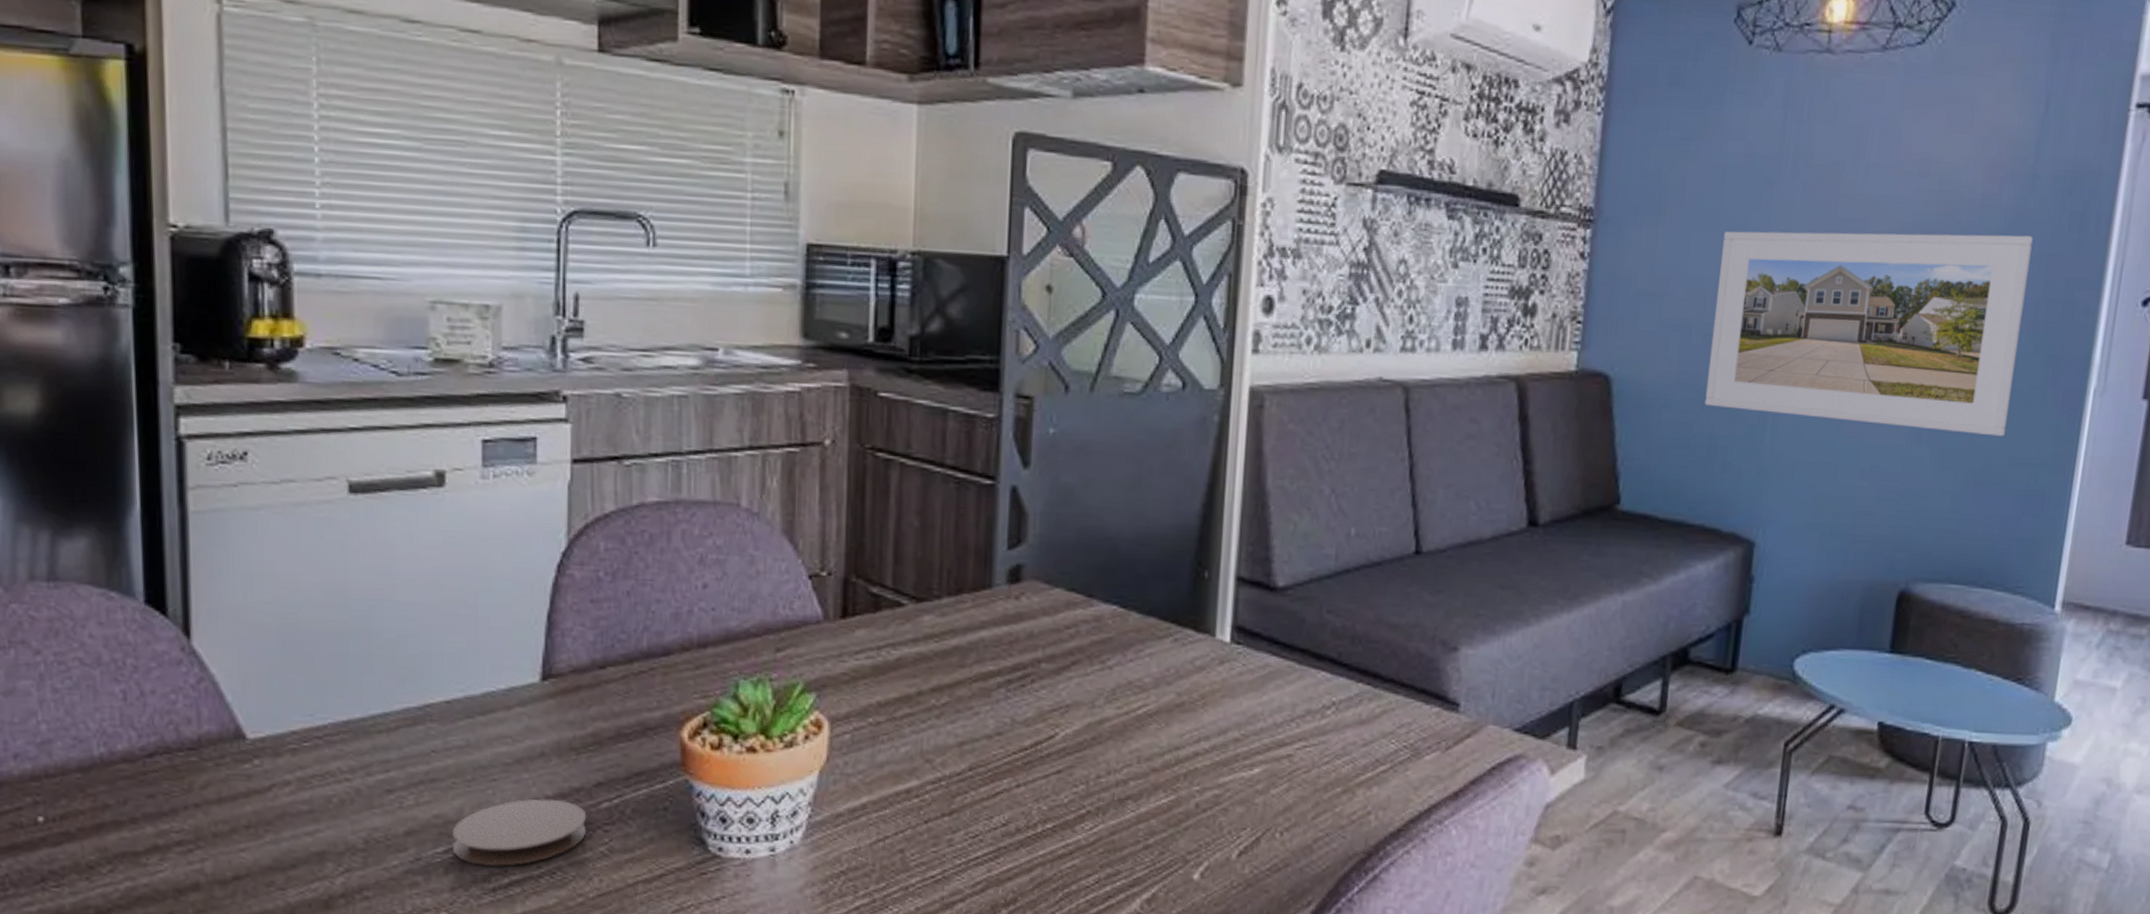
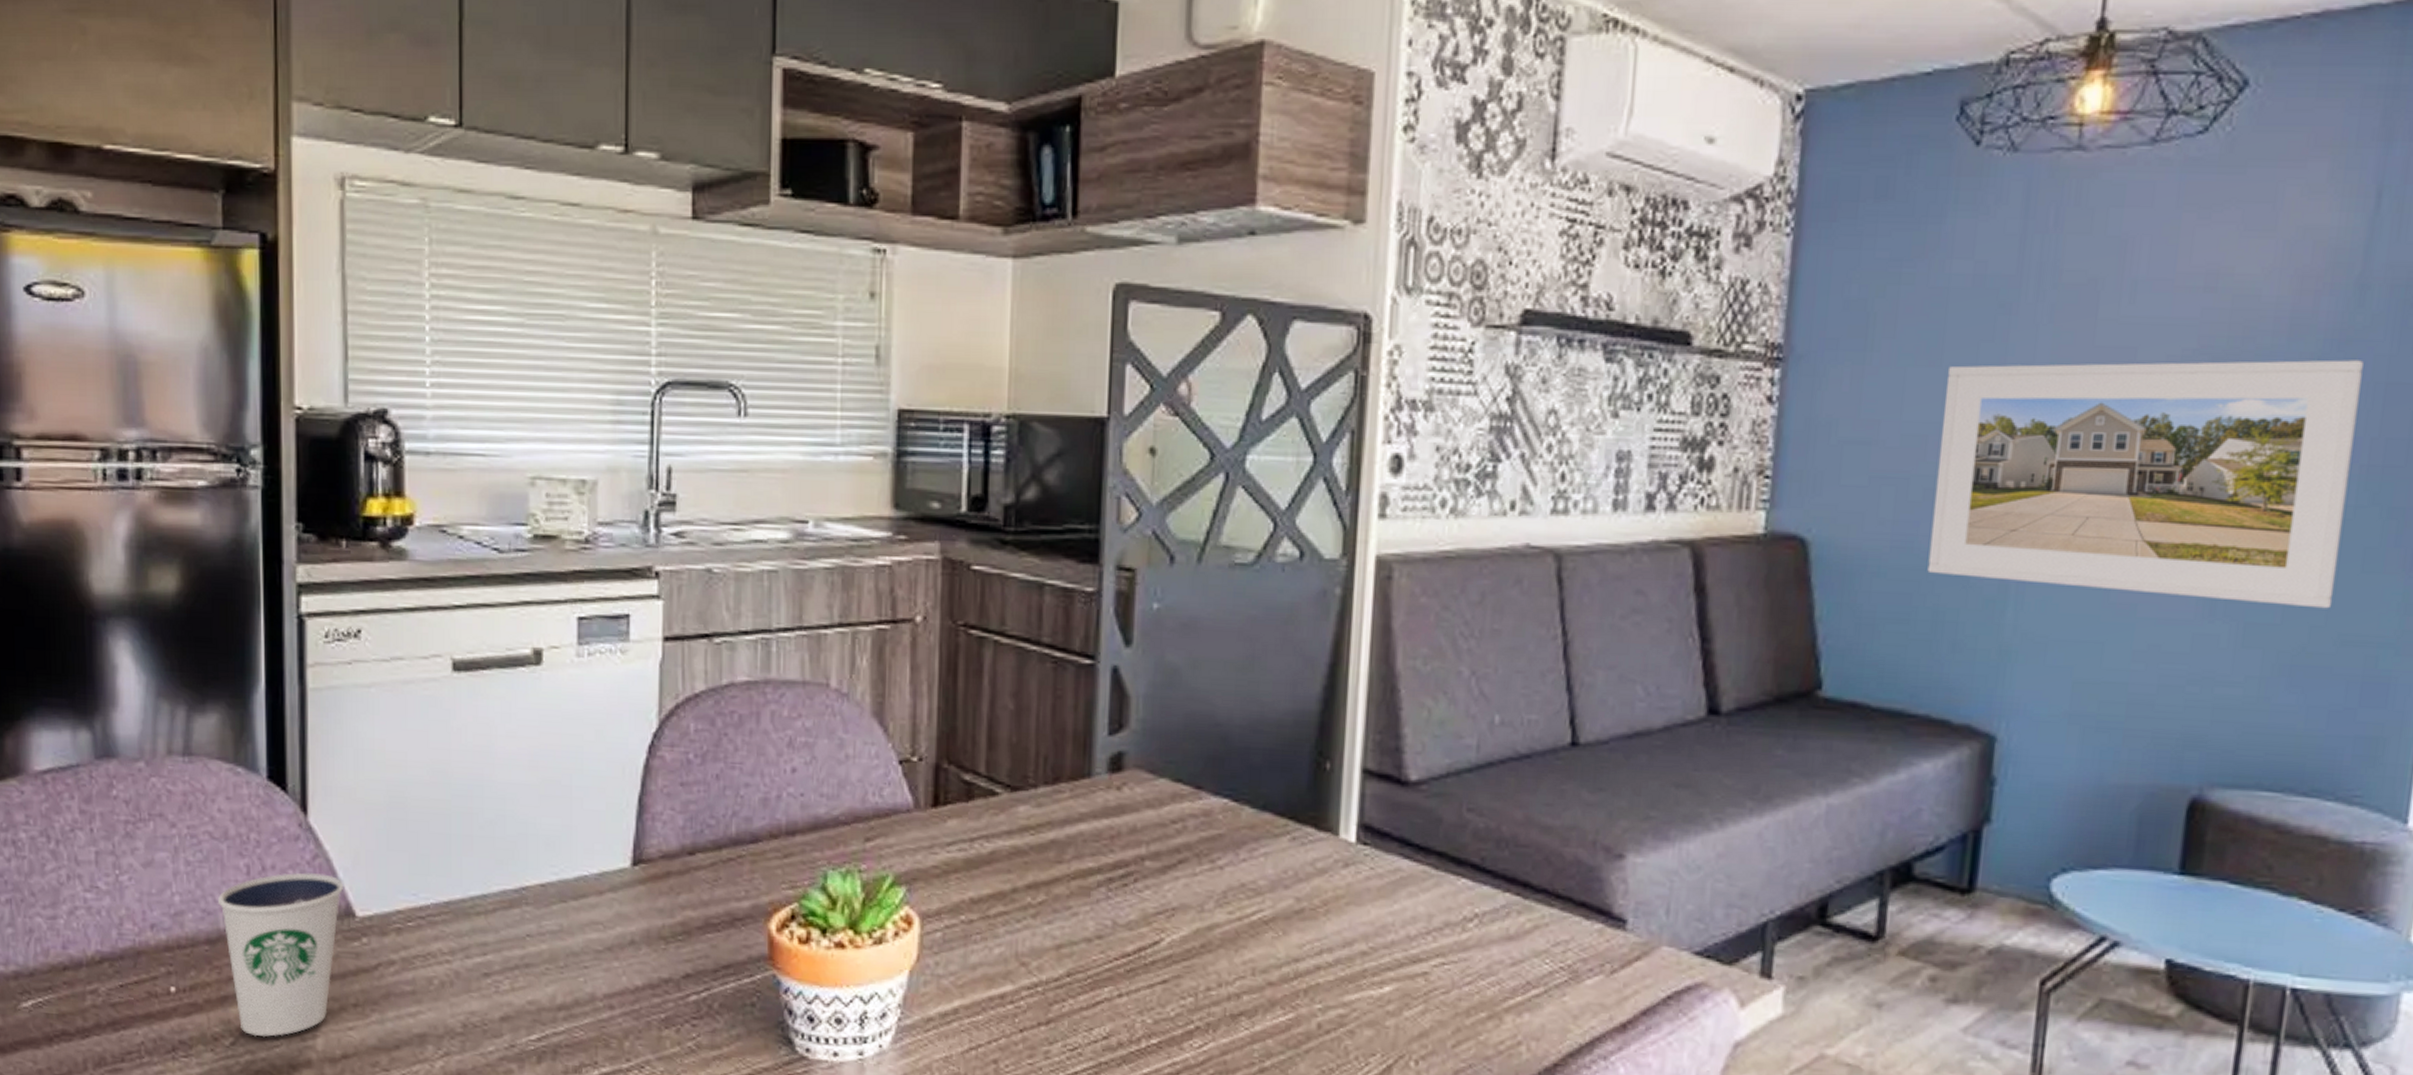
dixie cup: none [90,696,232,863] -> present [217,872,343,1038]
coaster: present [451,798,587,867] -> none [544,988,675,1058]

